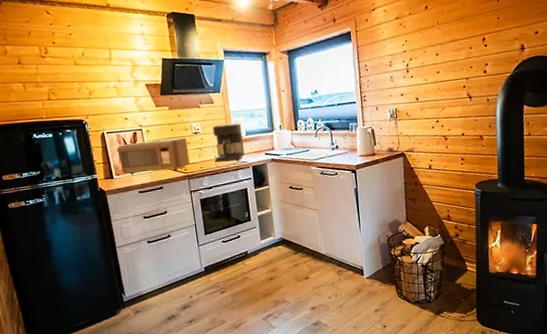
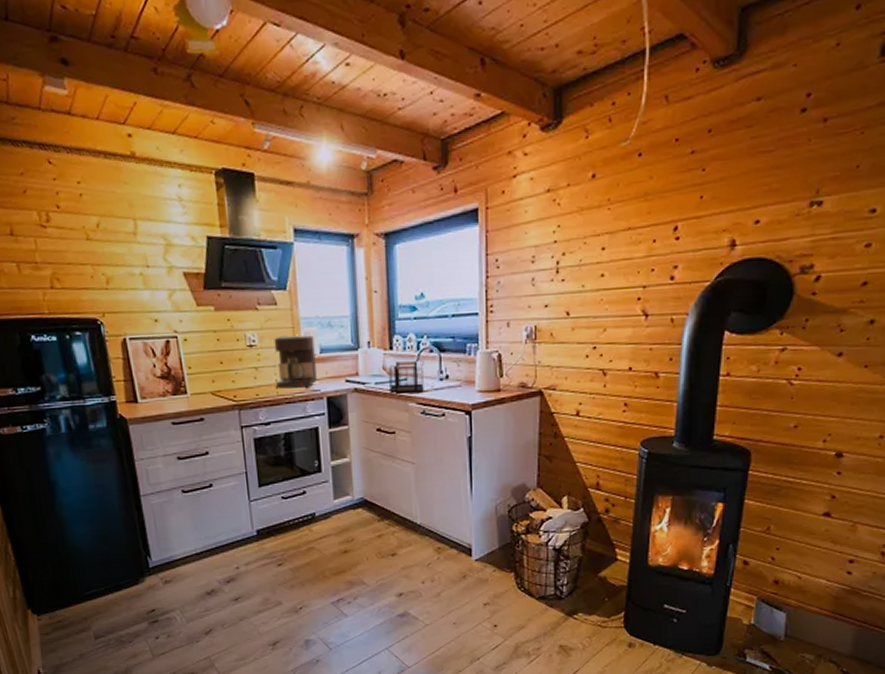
microwave: present [115,138,190,175] -> none [140,351,242,399]
dish rack: none [295,137,321,161] -> present [389,361,424,394]

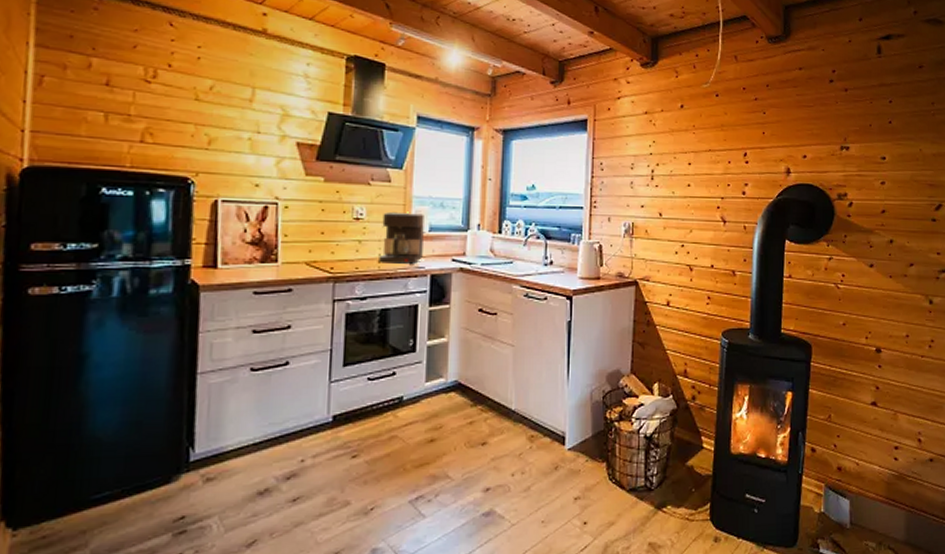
dish rack: present [389,361,424,394] -> none [495,244,529,276]

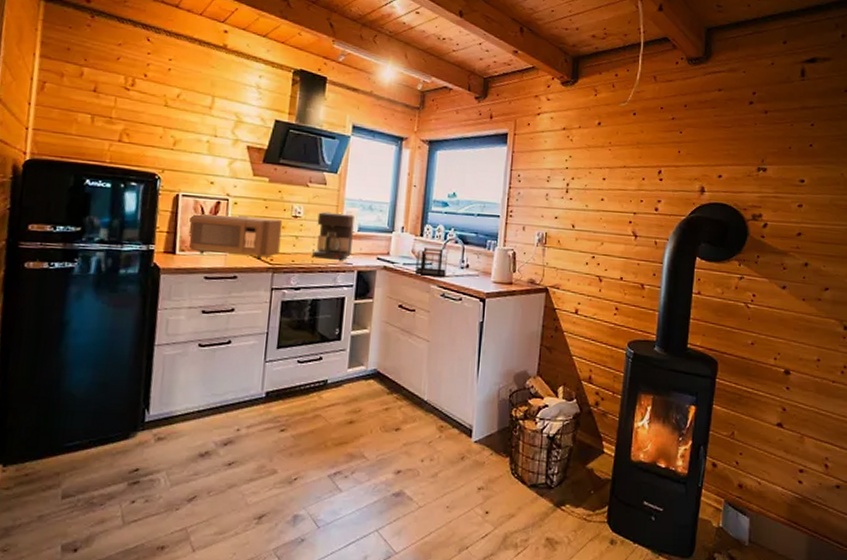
microwave: none [228,220,343,269] -> present [185,212,283,260]
dish rack: none [495,244,529,276] -> present [415,246,448,277]

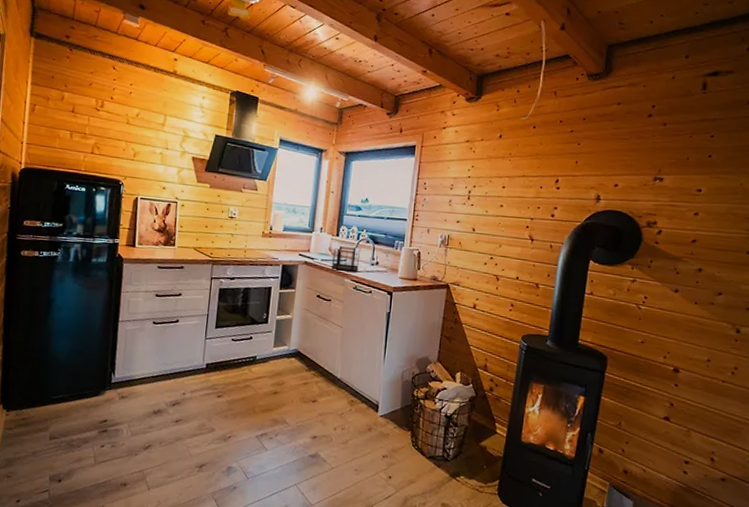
microwave: present [185,212,283,260] -> none [143,212,221,253]
coffee maker: present [312,212,355,260] -> none [245,214,280,255]

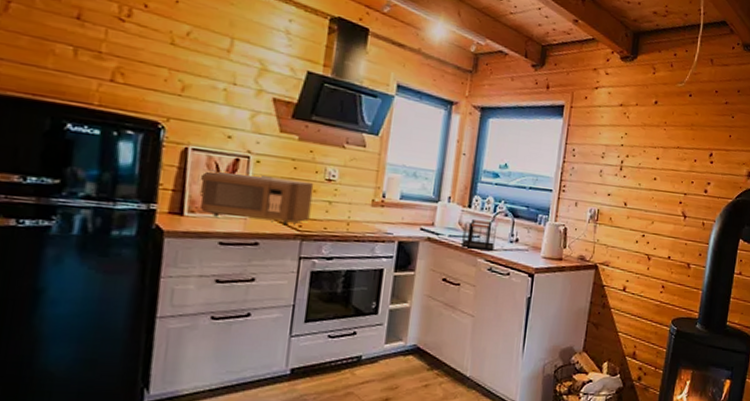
microwave: none [143,212,221,253] -> present [195,169,314,226]

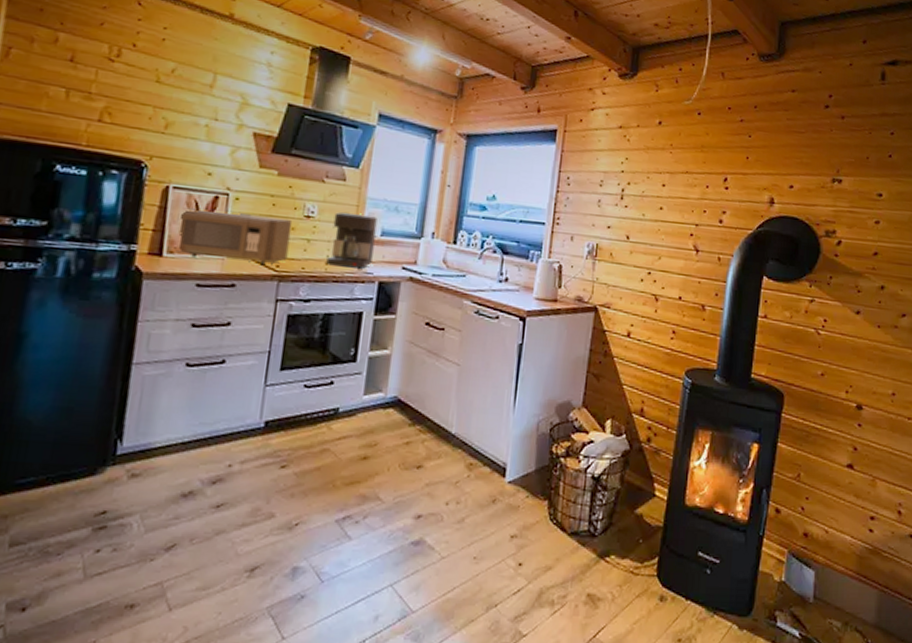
coffee maker: none [348,177,397,229] -> present [326,212,377,269]
dish rack: present [461,218,497,251] -> none [446,256,484,292]

